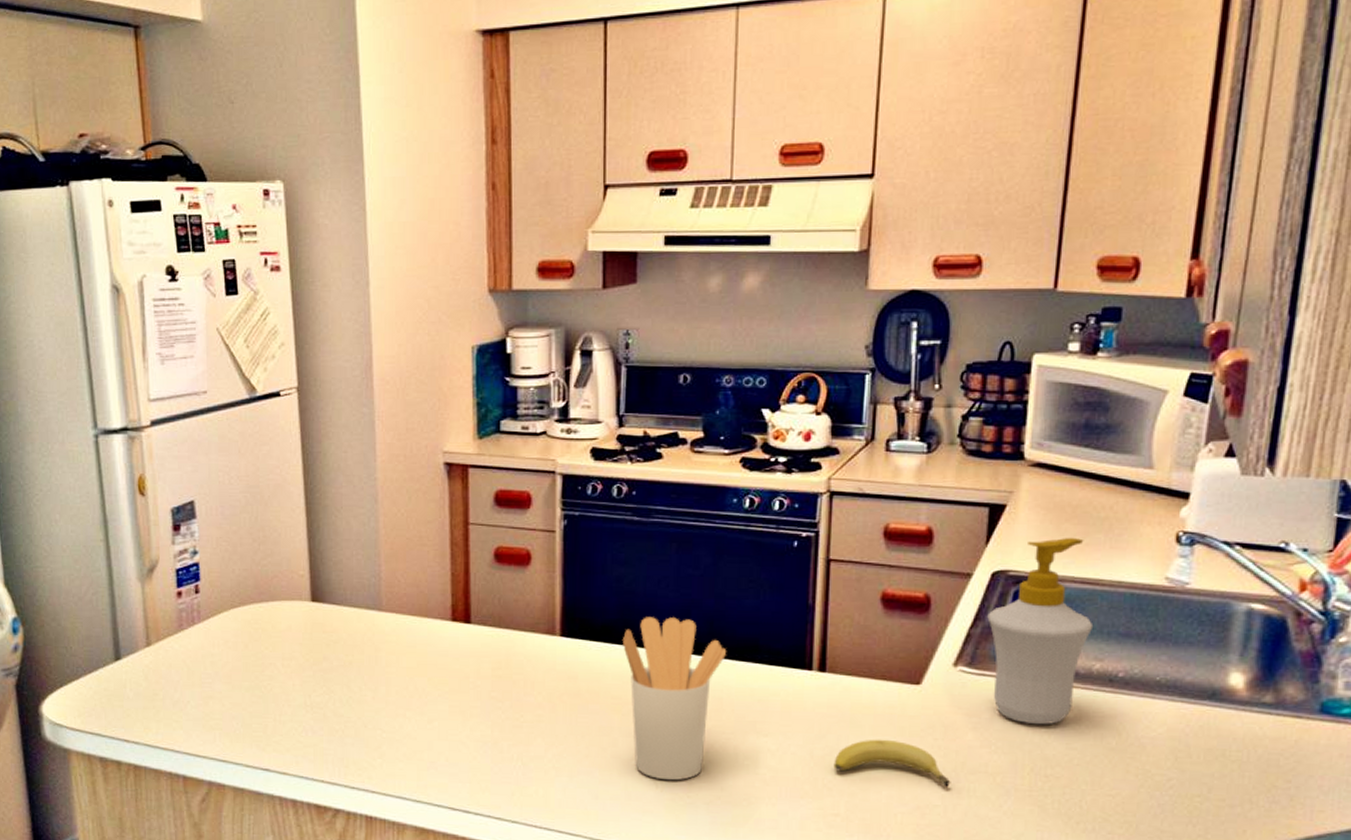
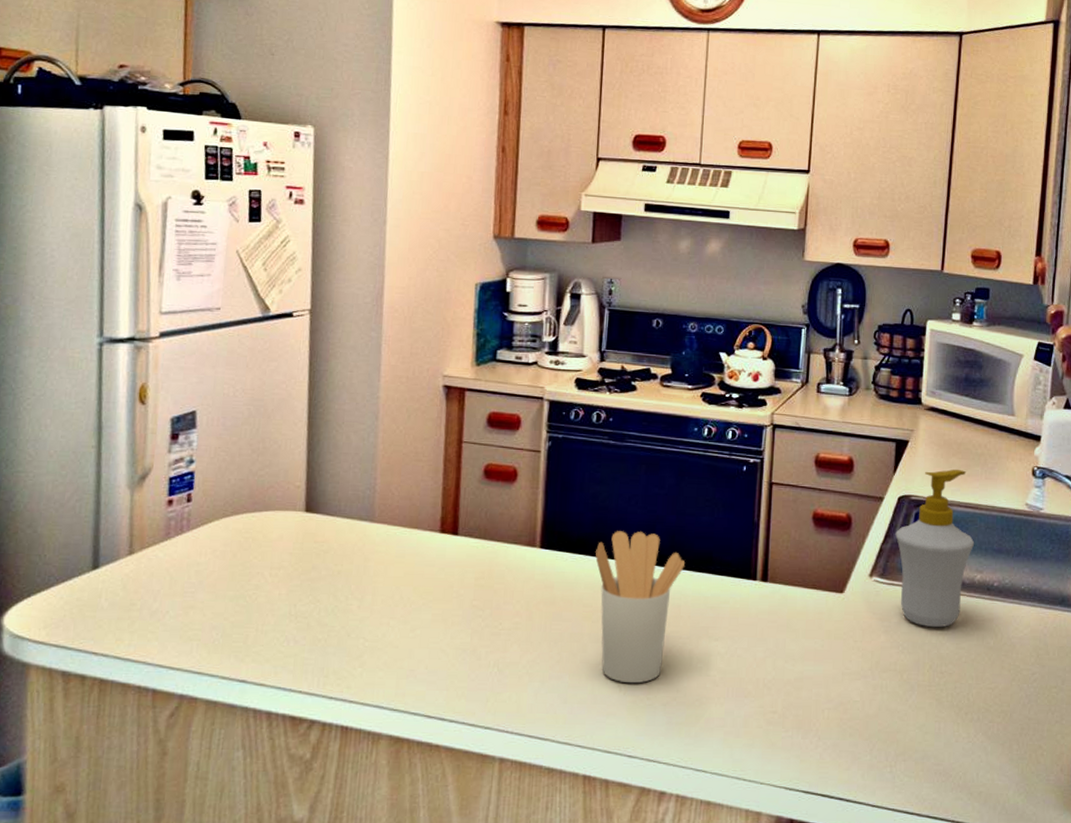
fruit: present [833,739,951,787] -> none [773,642,868,684]

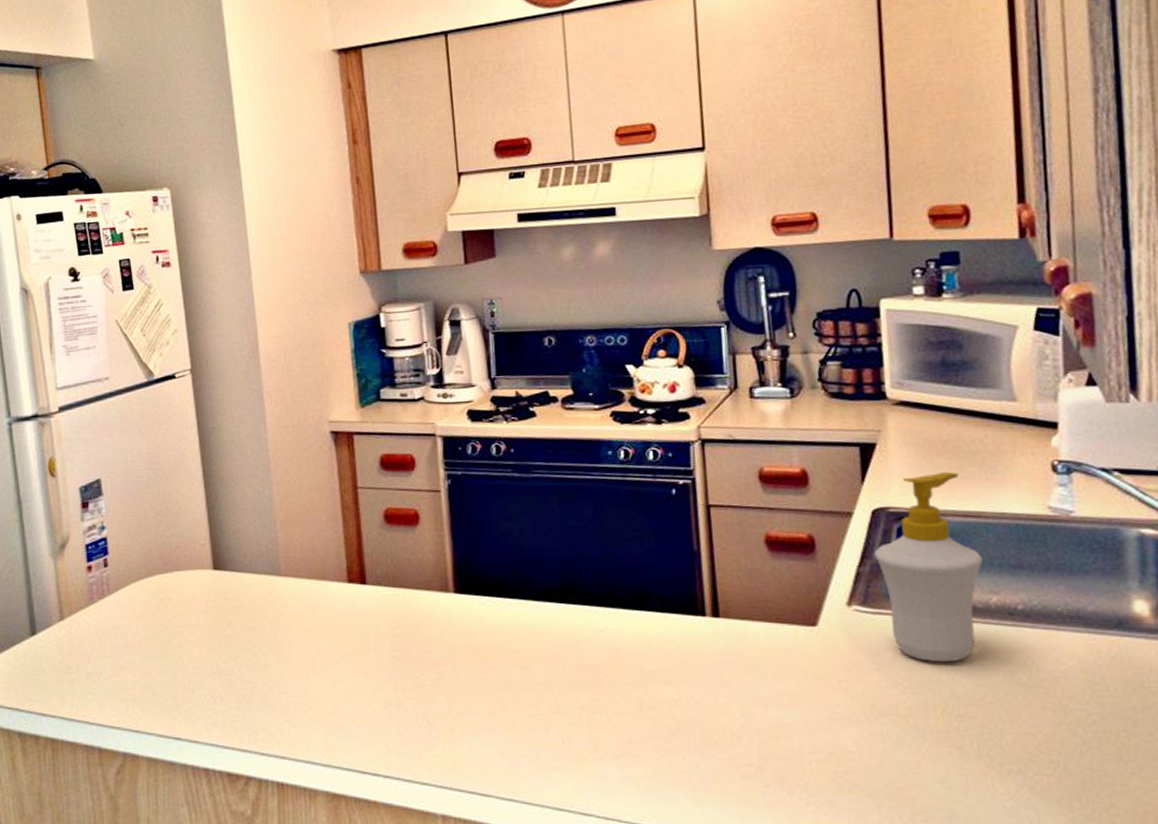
utensil holder: present [595,531,685,684] -> none [515,569,618,735]

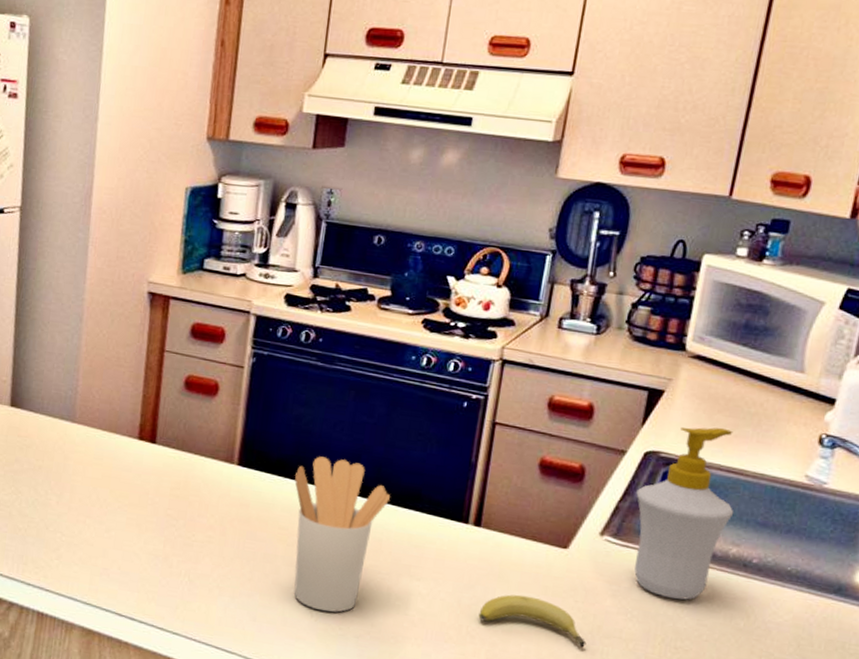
utensil holder: none [515,569,618,735] -> present [294,456,390,613]
fruit: none [739,684,863,731] -> present [478,594,587,648]

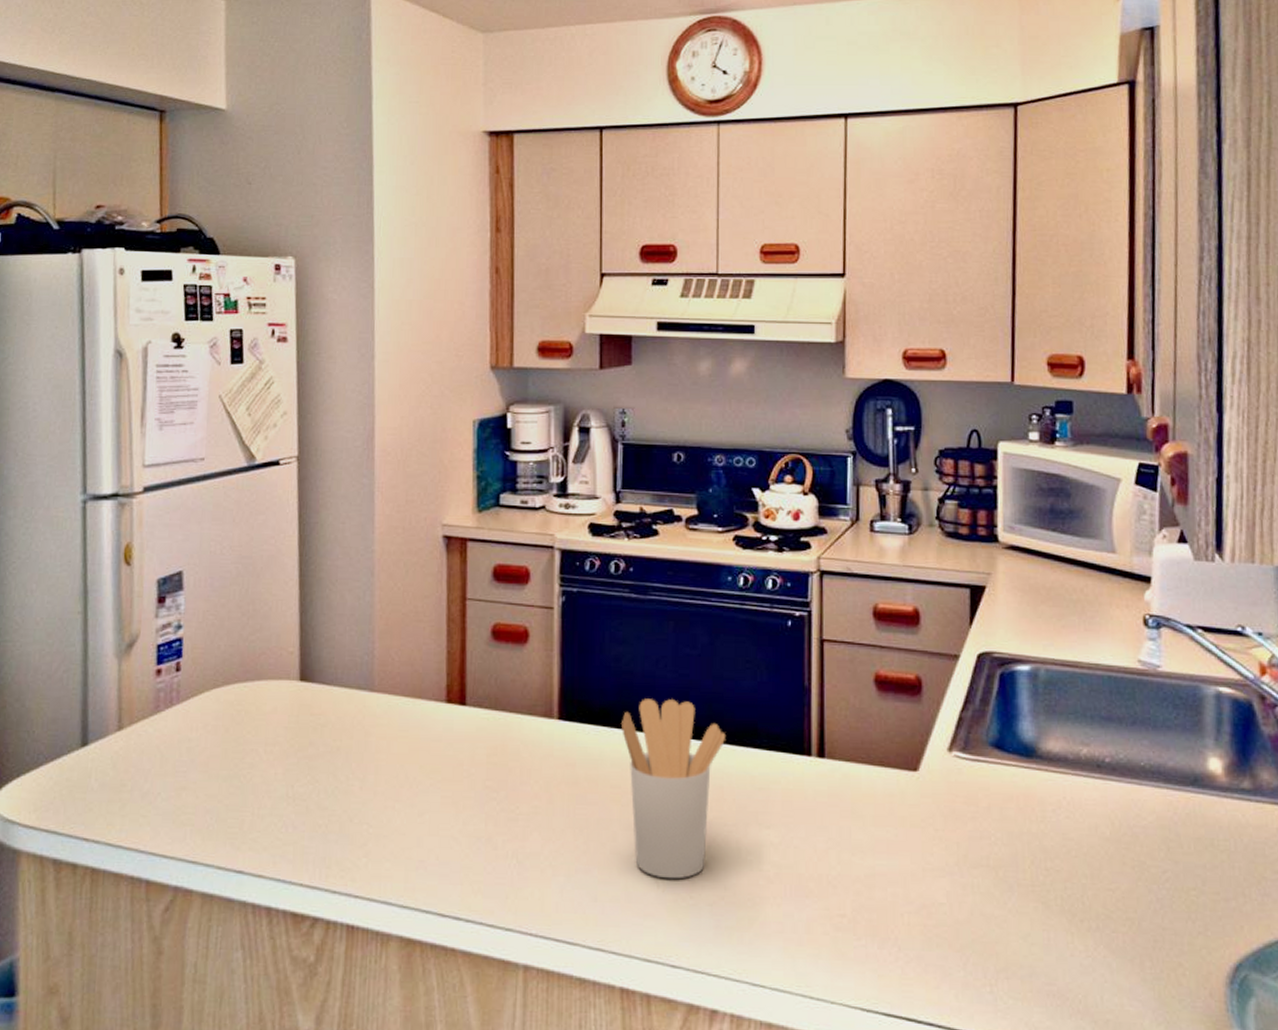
fruit: present [478,594,587,648] -> none [837,830,955,883]
soap bottle: present [634,427,734,600] -> none [977,619,1077,814]

